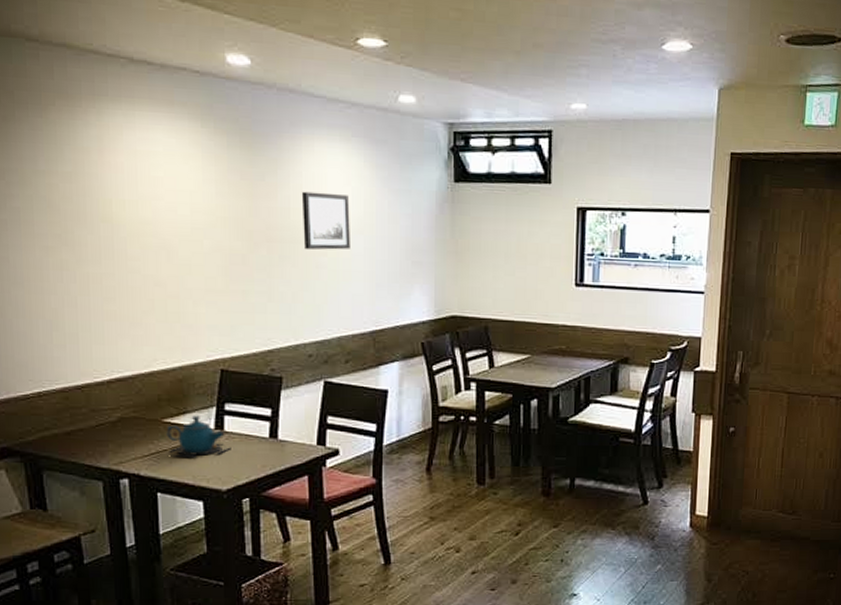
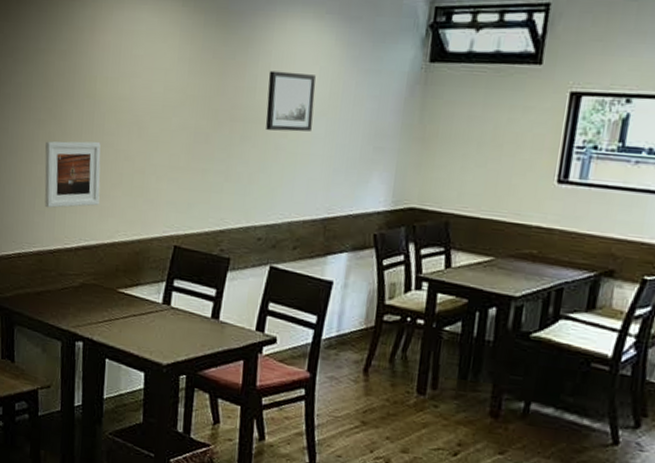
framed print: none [58,268,130,341] -> present [44,141,101,208]
teapot: present [166,415,231,458] -> none [119,288,175,330]

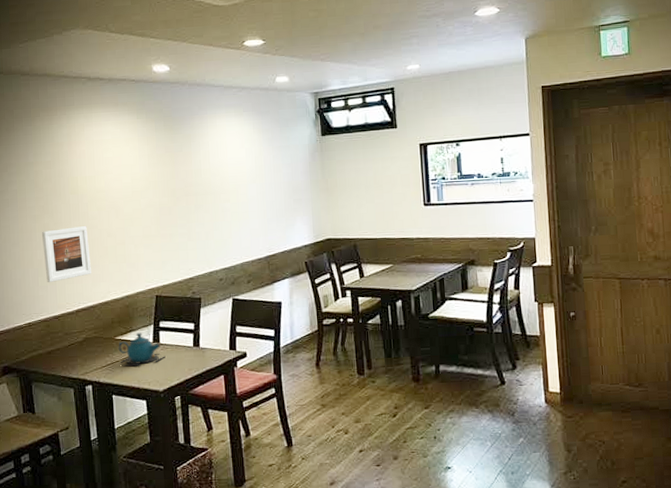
teapot: none [119,288,175,330] -> present [118,332,166,367]
wall art: present [266,70,316,132] -> none [209,155,247,198]

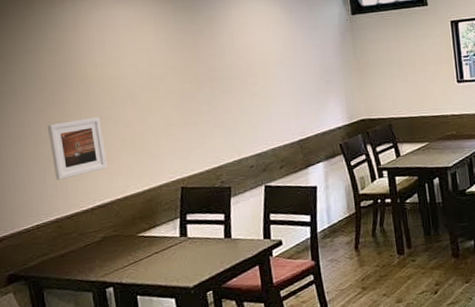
teapot: present [118,332,166,367] -> none [141,227,195,264]

